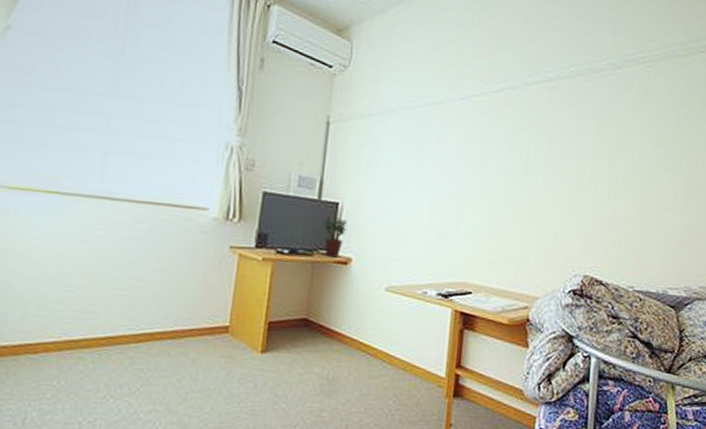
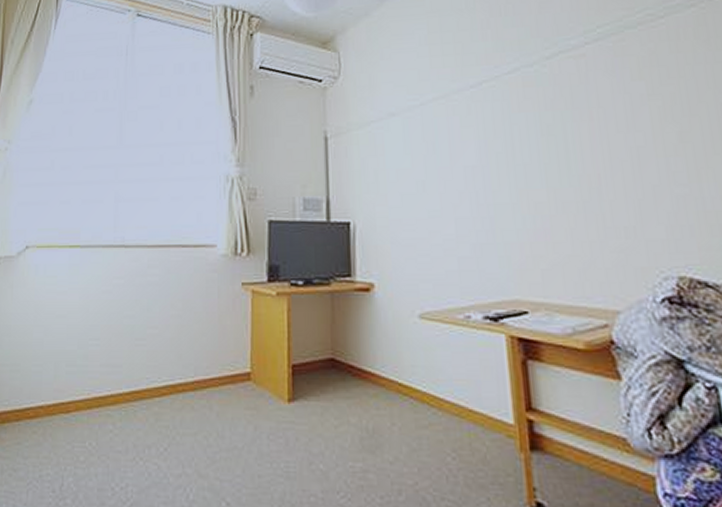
potted plant: present [324,215,348,258] -> none [336,238,364,284]

